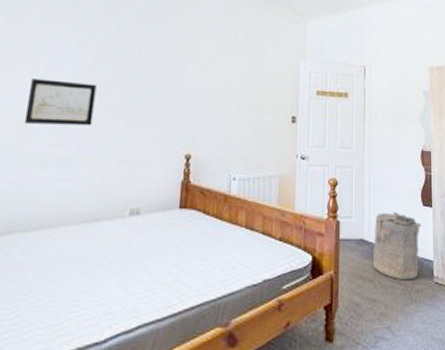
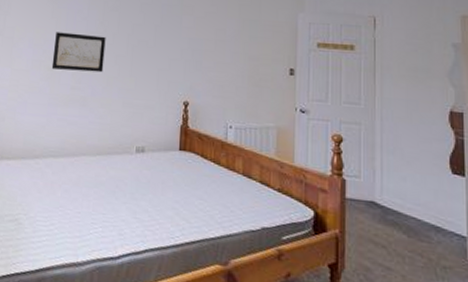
laundry hamper: present [374,212,422,281] -> none [387,175,450,254]

